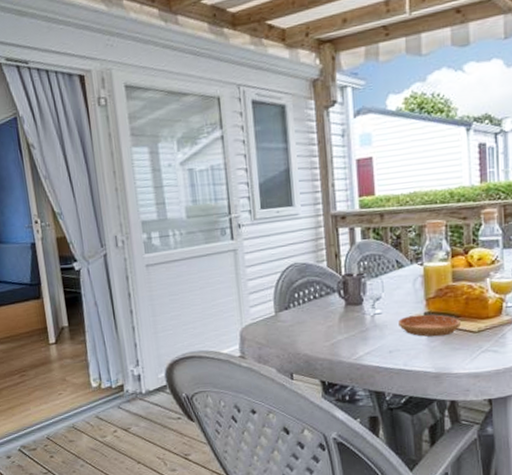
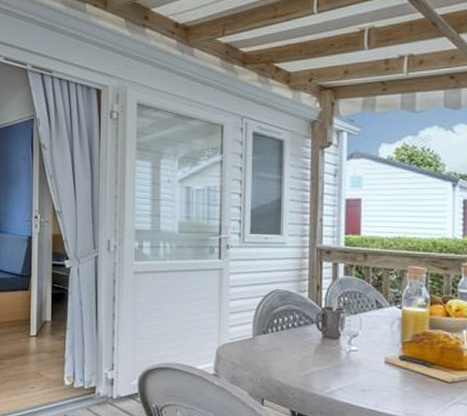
saucer: present [398,314,461,337] -> none [373,357,435,382]

